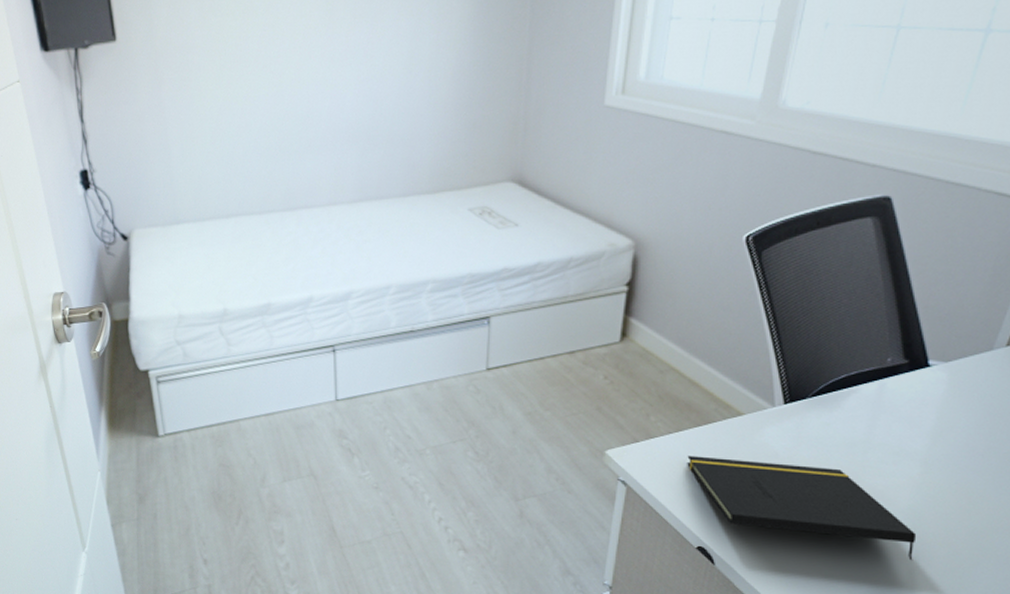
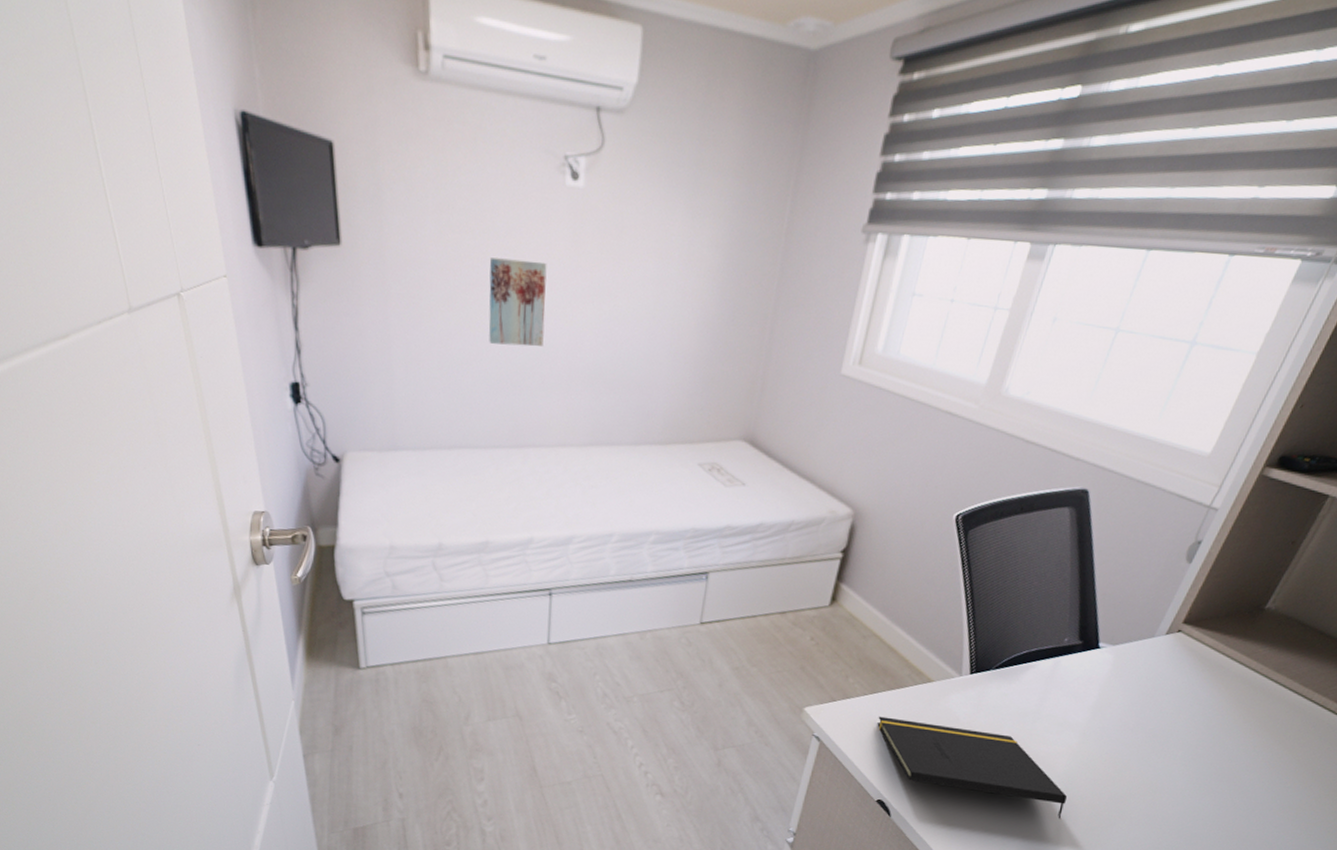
wall art: none [250,33,307,114] -> present [489,258,547,347]

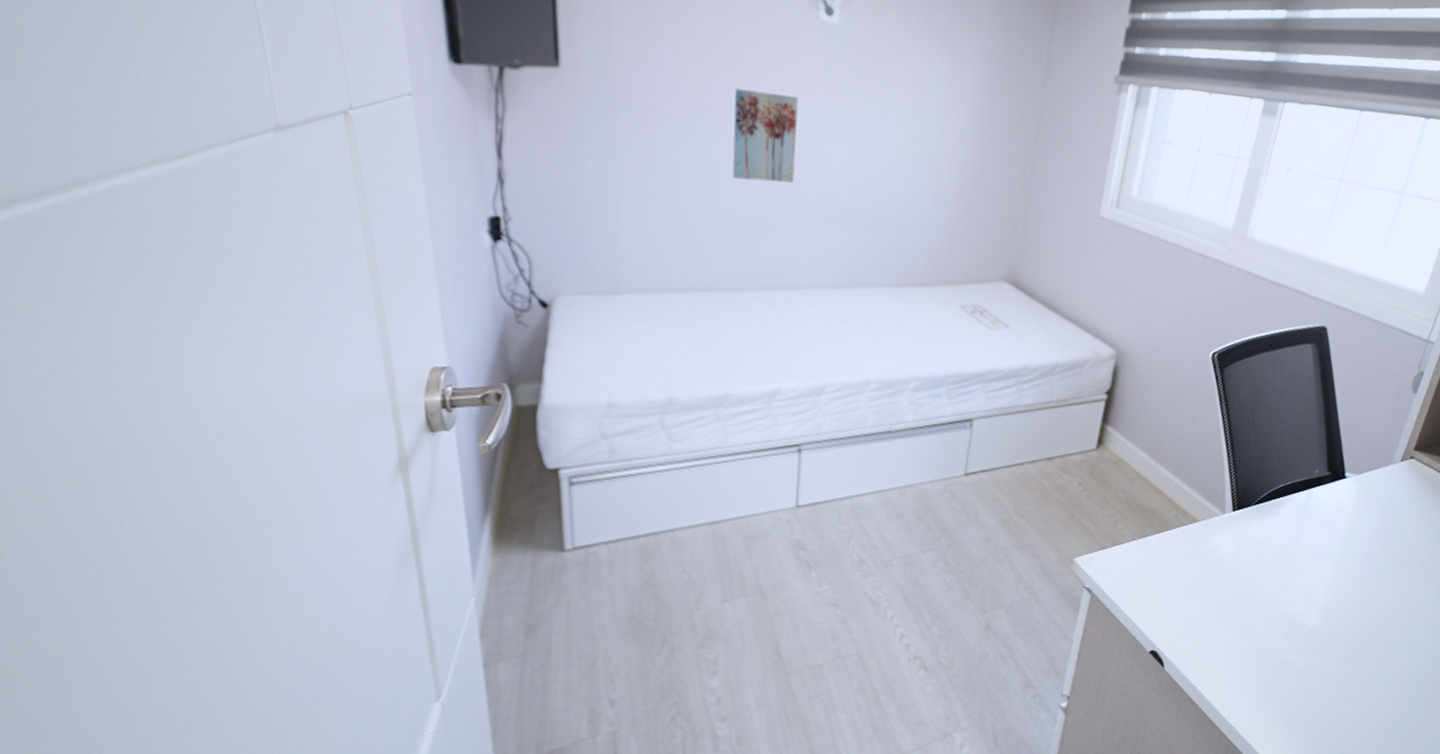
notepad: present [877,716,1068,820] -> none [1147,561,1328,653]

